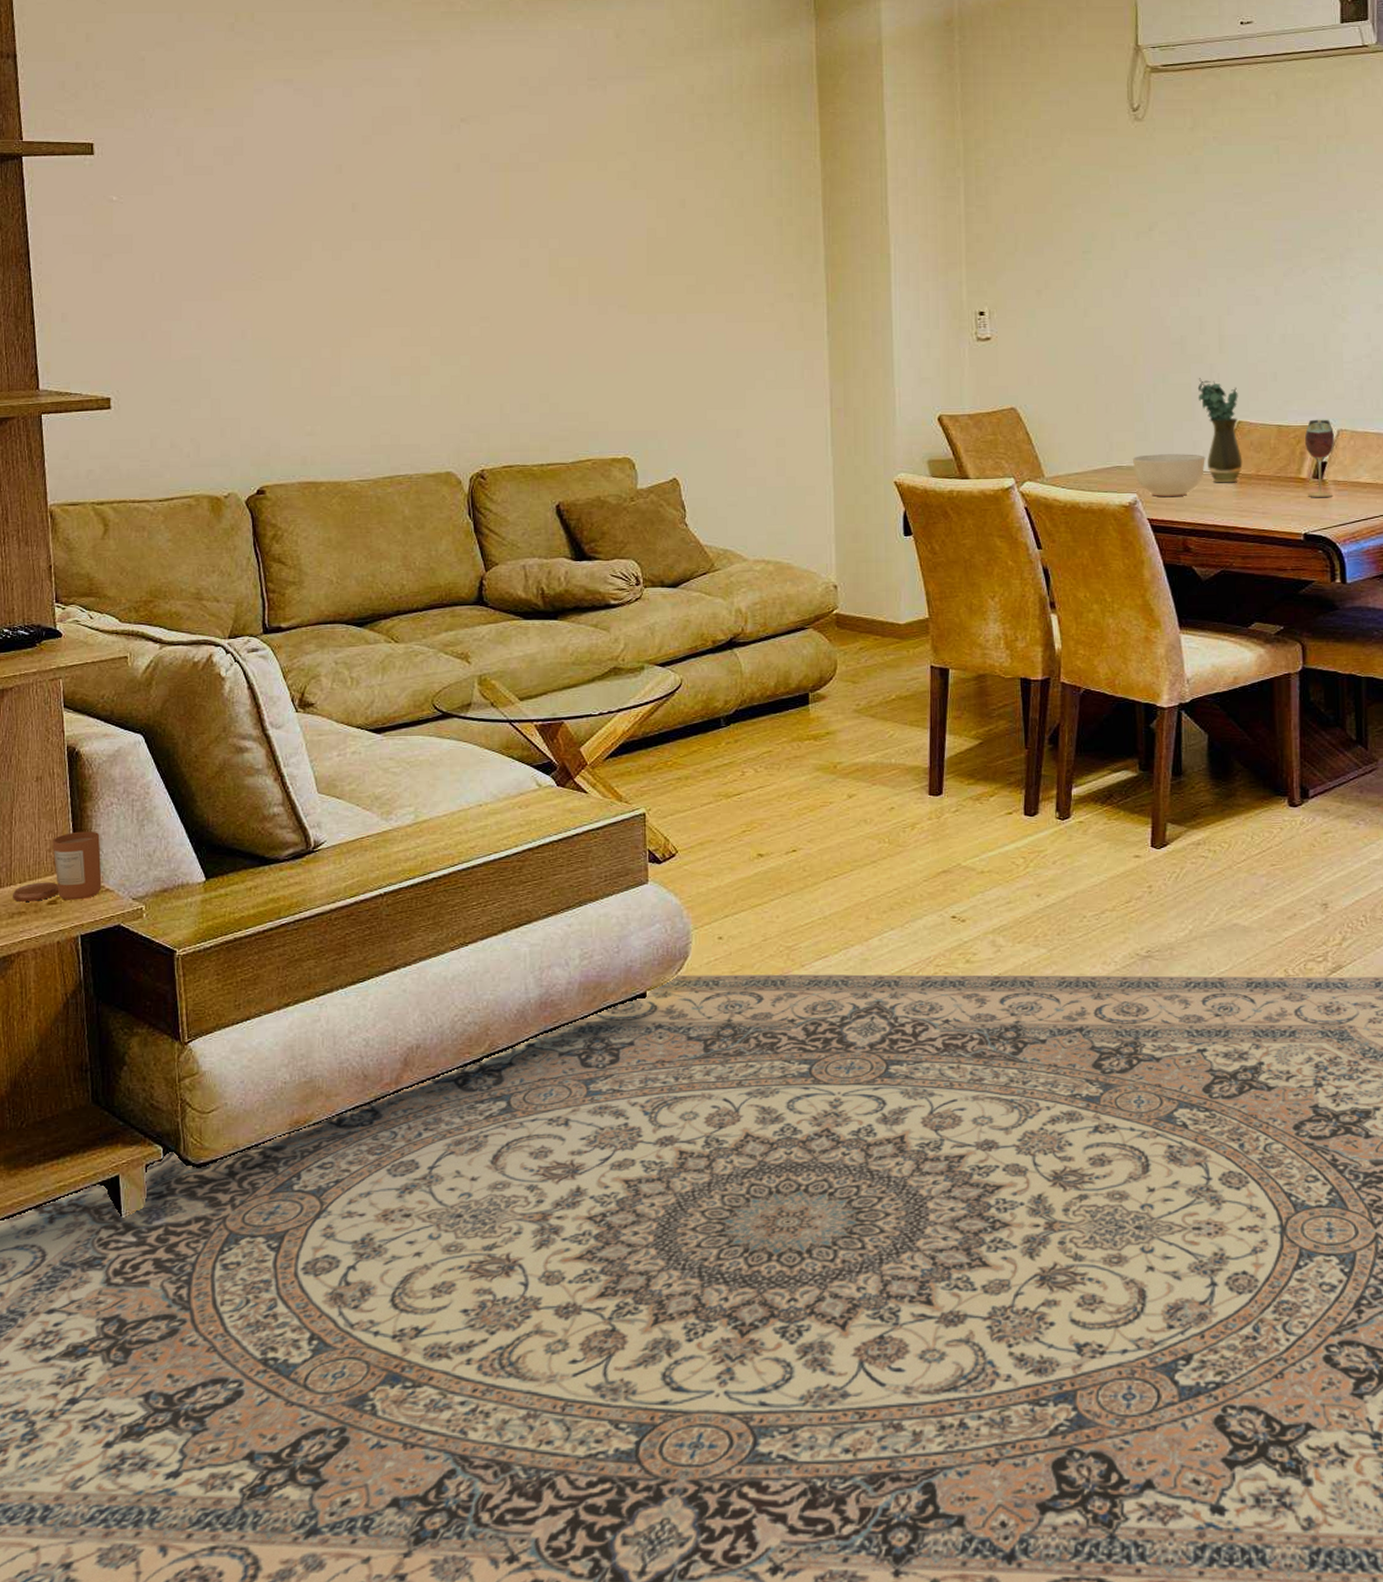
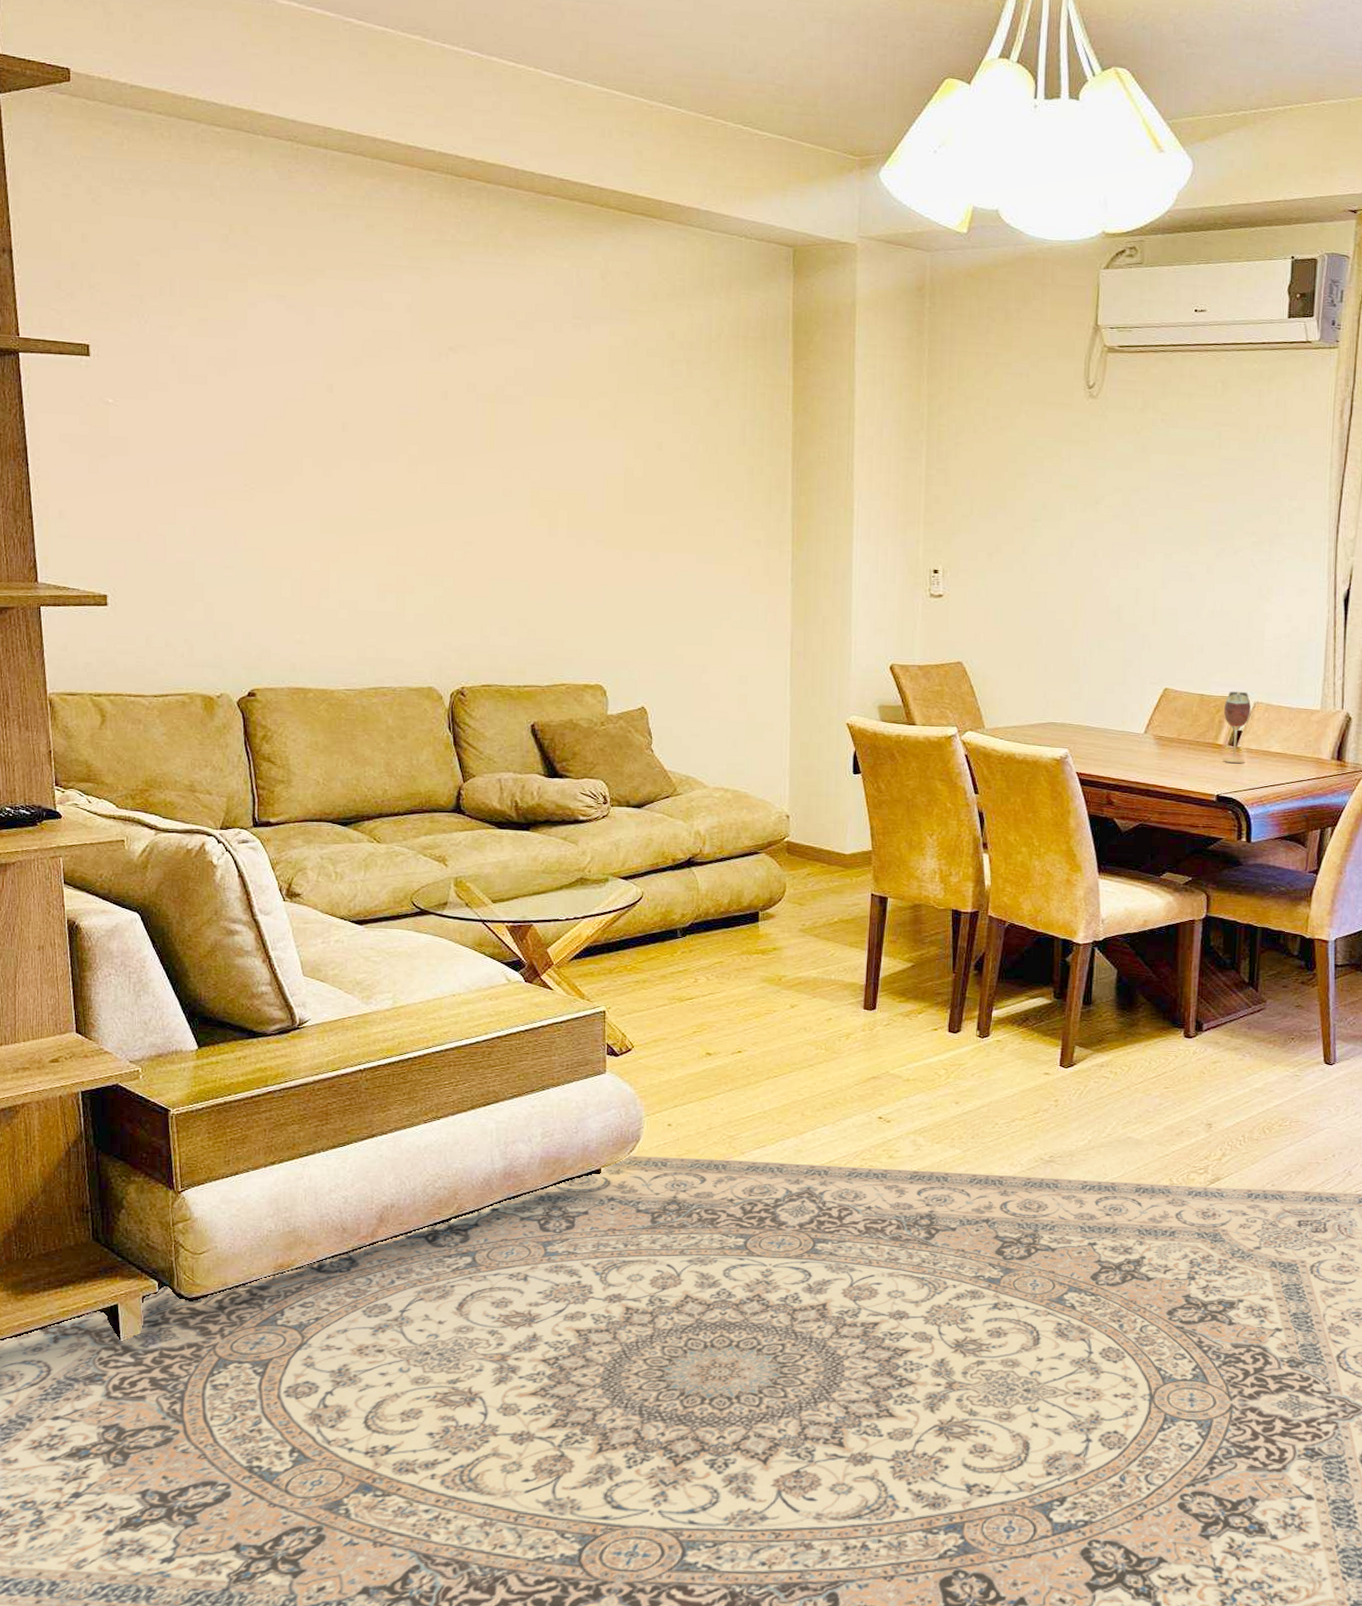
candle: present [13,831,102,902] -> none [17,998,101,1060]
bowl: present [1132,454,1205,496] -> none [1066,713,1133,754]
vase: present [1197,378,1243,483] -> none [1129,646,1167,745]

